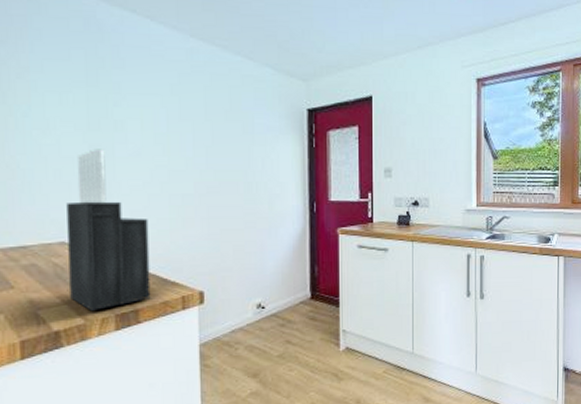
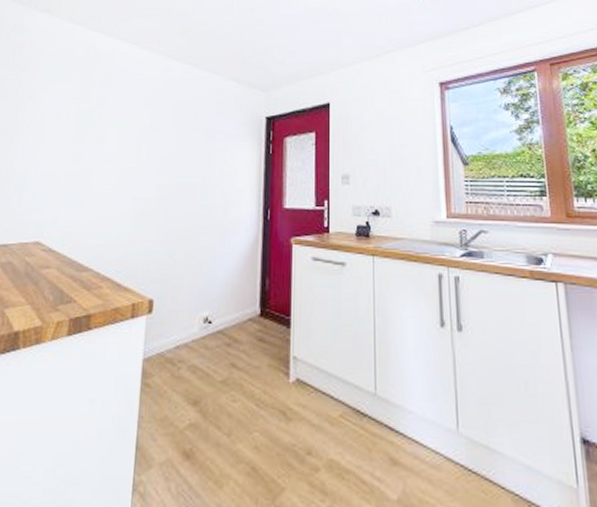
knife block: present [66,149,151,311] -> none [34,156,112,313]

